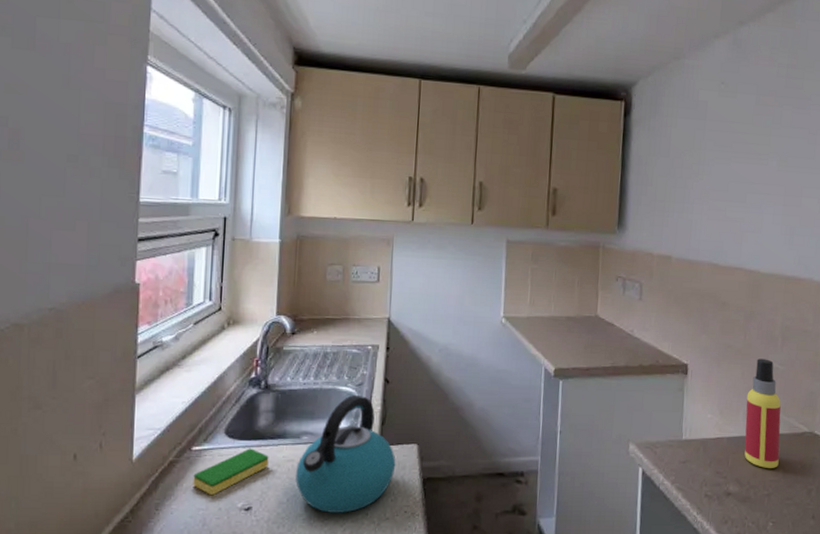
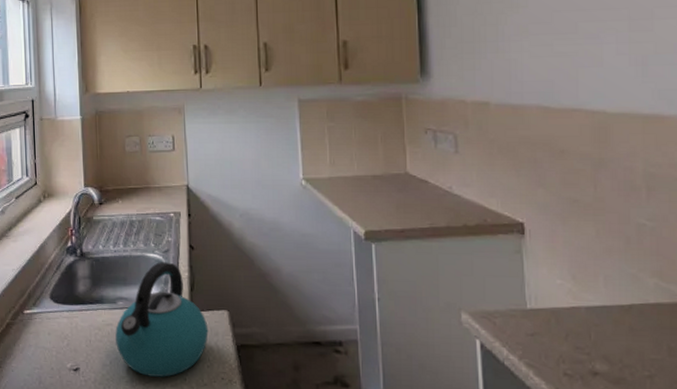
dish sponge: present [193,448,269,496] -> none [27,312,90,356]
spray bottle: present [744,359,781,468] -> none [606,214,660,345]

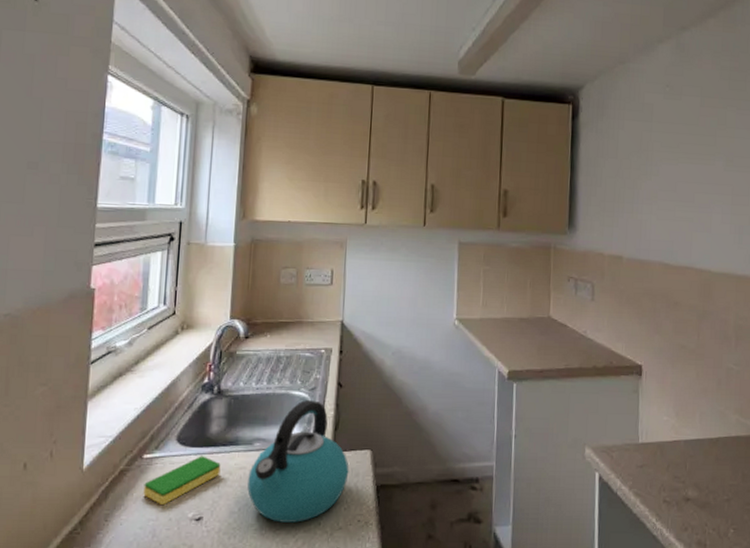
dish sponge: none [27,312,90,356] -> present [143,456,221,506]

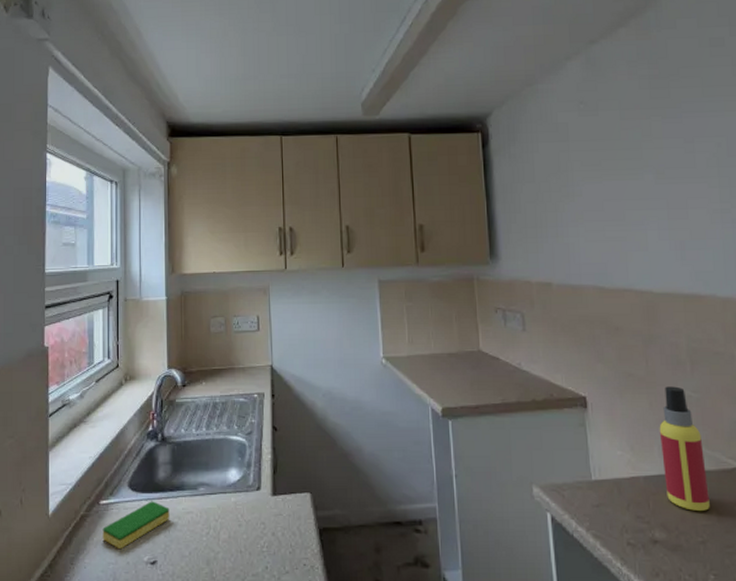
kettle: present [247,400,349,523] -> none [196,445,291,566]
spray bottle: none [702,359,738,472] -> present [659,386,710,511]

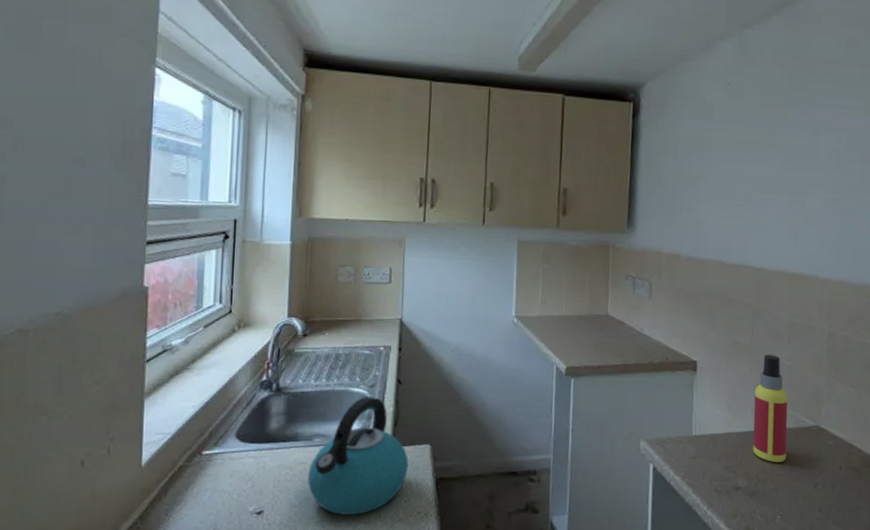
dish sponge: present [102,501,170,550] -> none [203,451,281,500]
kettle: none [196,445,291,566] -> present [308,397,409,515]

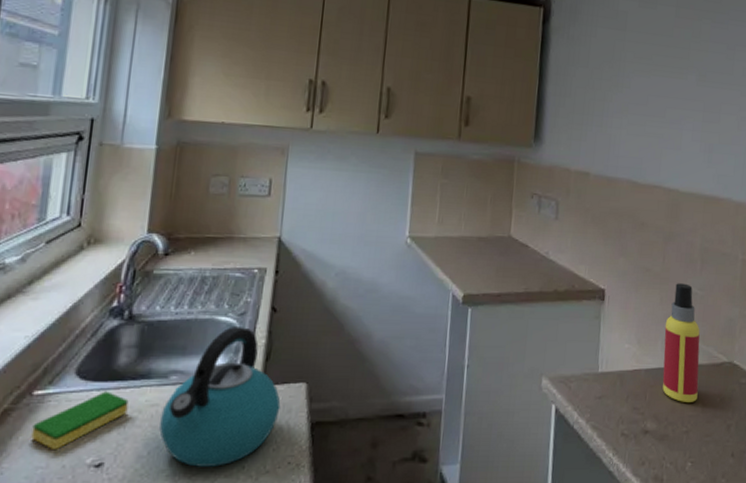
dish sponge: none [203,451,281,500] -> present [31,391,129,451]

